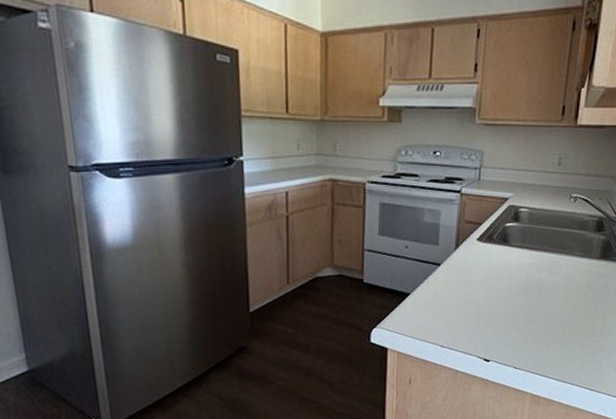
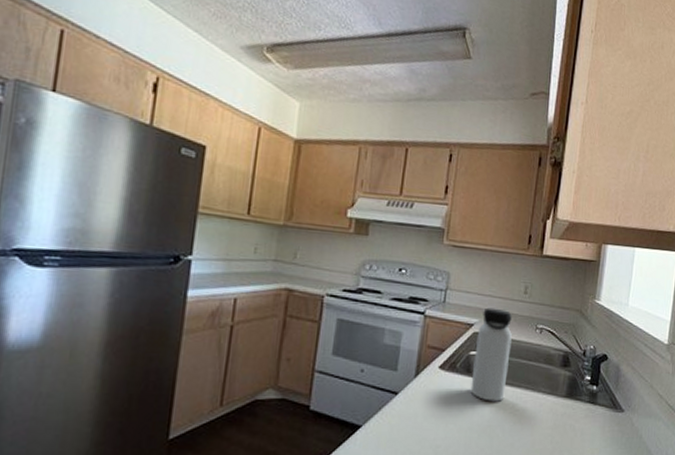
water bottle: none [507,181,546,267] -> present [470,307,512,402]

